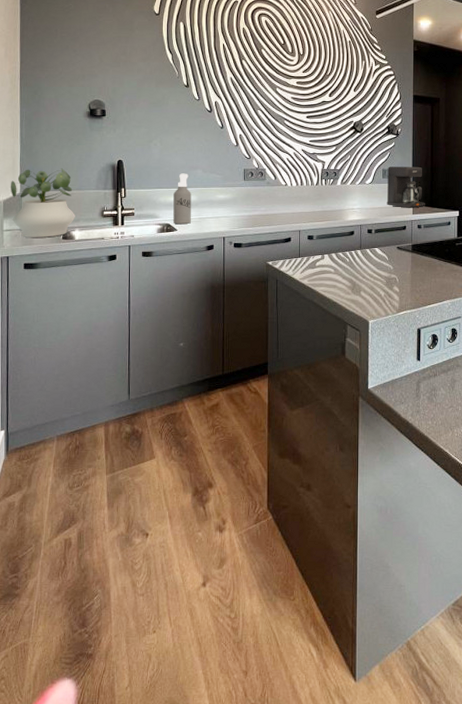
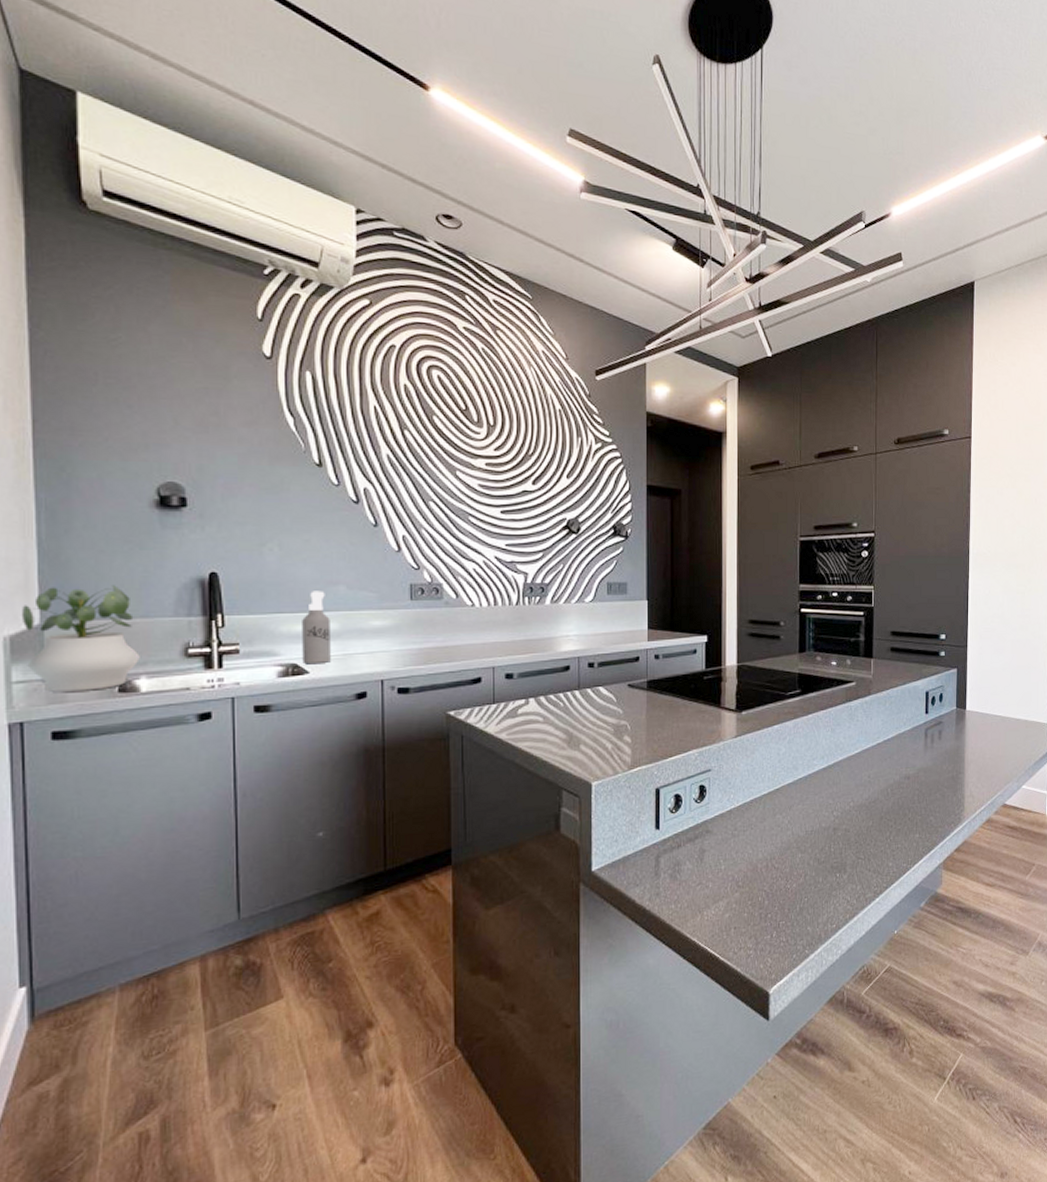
coffee maker: present [386,166,425,208] -> none [613,578,664,633]

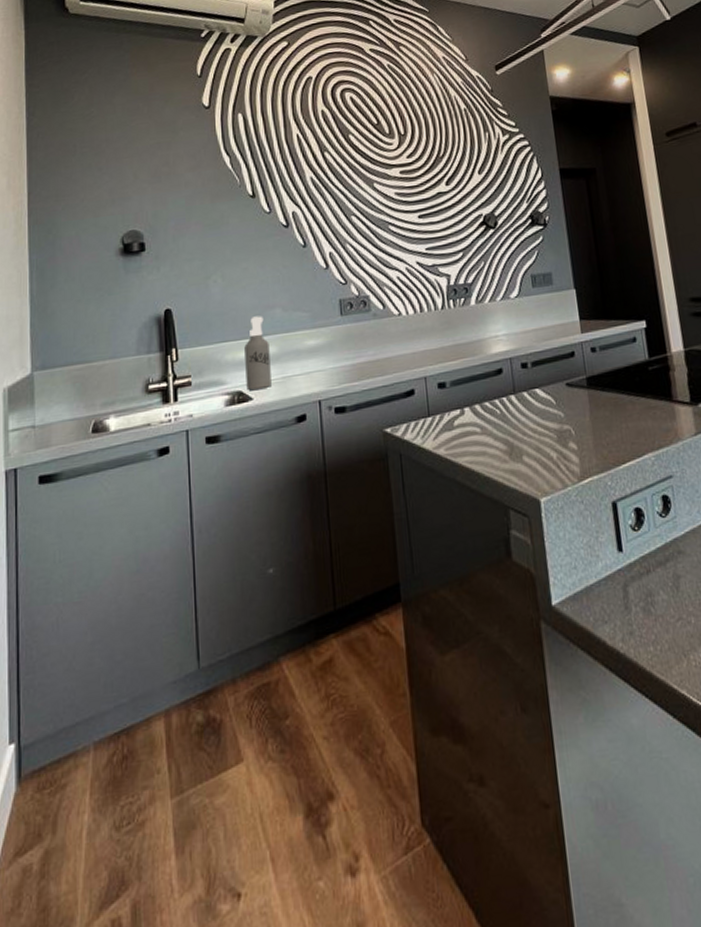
potted plant: present [21,585,140,693] -> none [17,331,109,438]

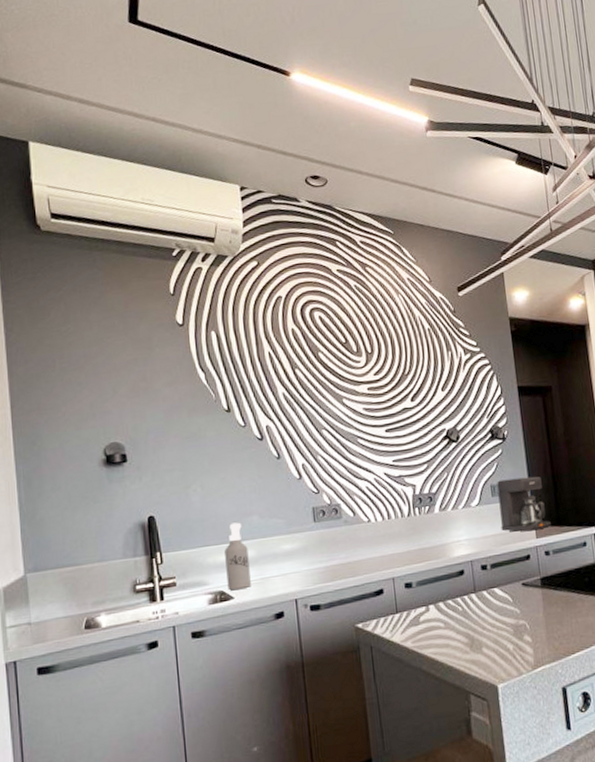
coffee maker: none [538,265,597,326] -> present [497,476,551,532]

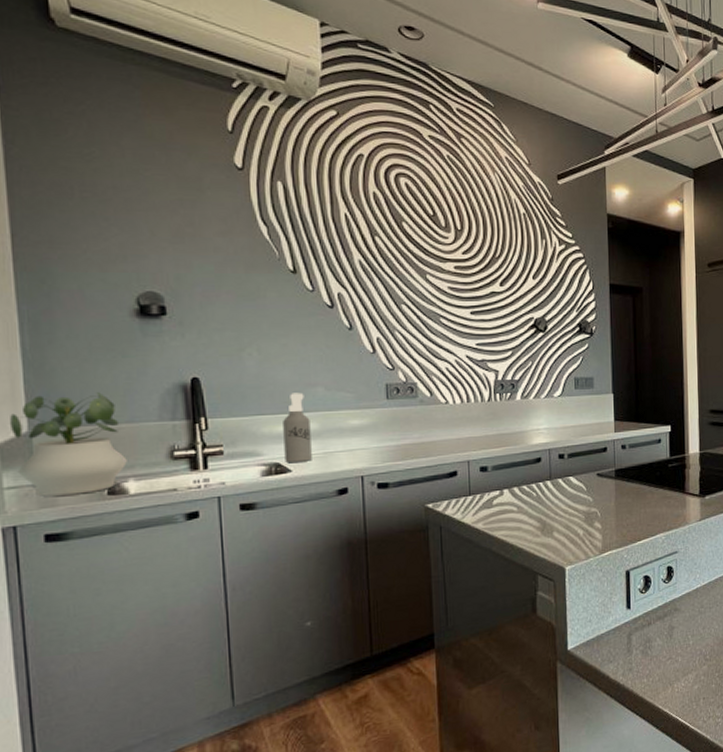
potted plant: none [10,536,99,633] -> present [9,392,127,497]
coffee maker: present [497,476,551,532] -> none [581,373,630,425]

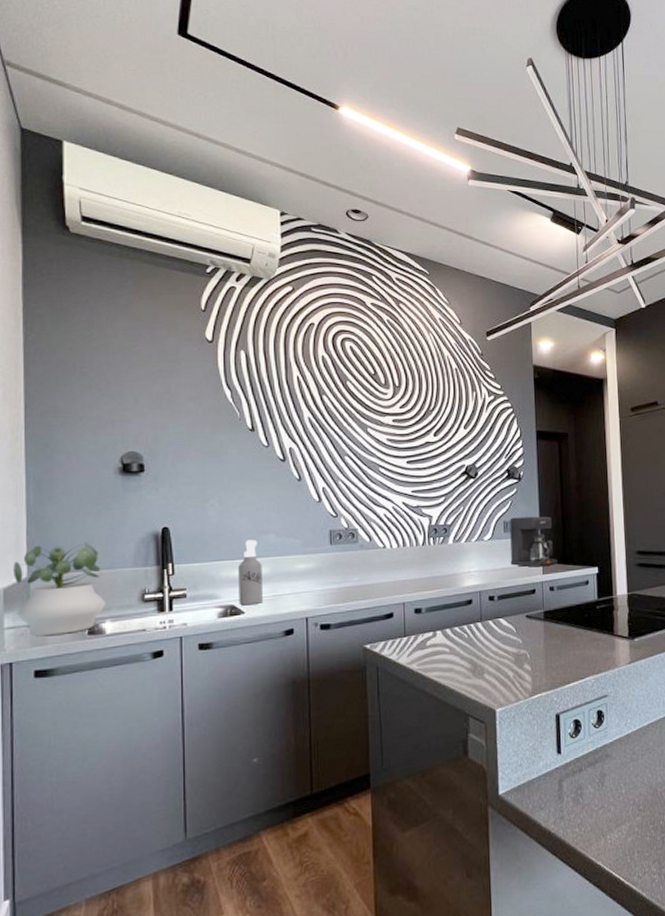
coffee maker: none [581,373,630,425] -> present [510,516,557,568]

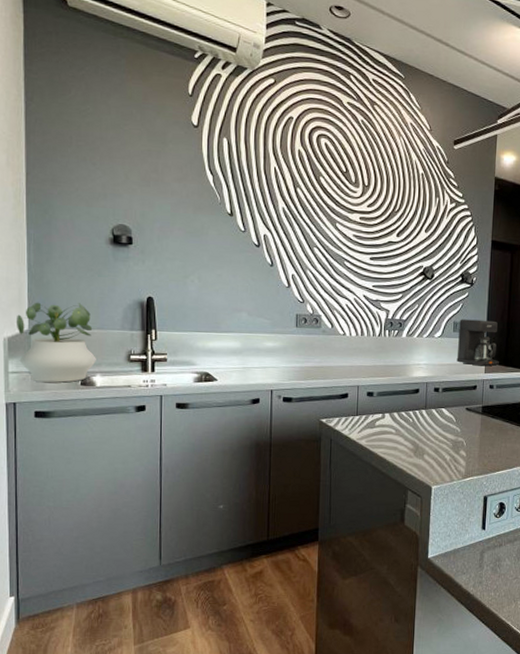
spray bottle: present [238,539,263,606] -> none [213,315,235,374]

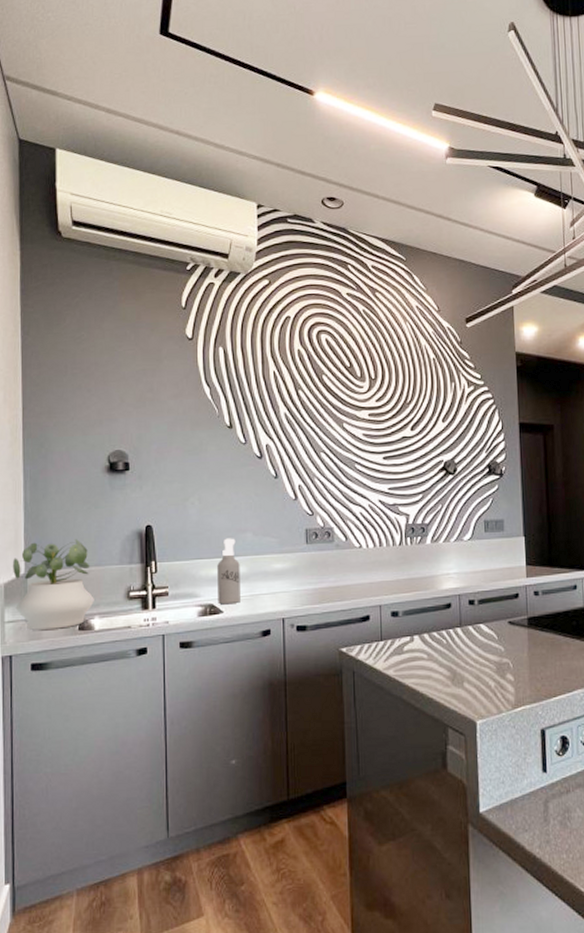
spray bottle: none [213,315,235,374] -> present [217,538,240,605]
coffee maker: present [456,319,499,366] -> none [491,514,542,570]

